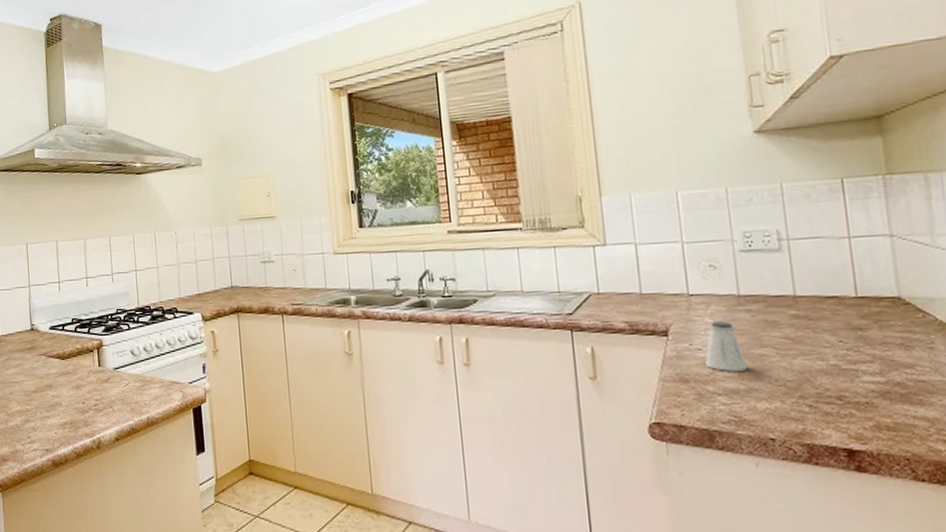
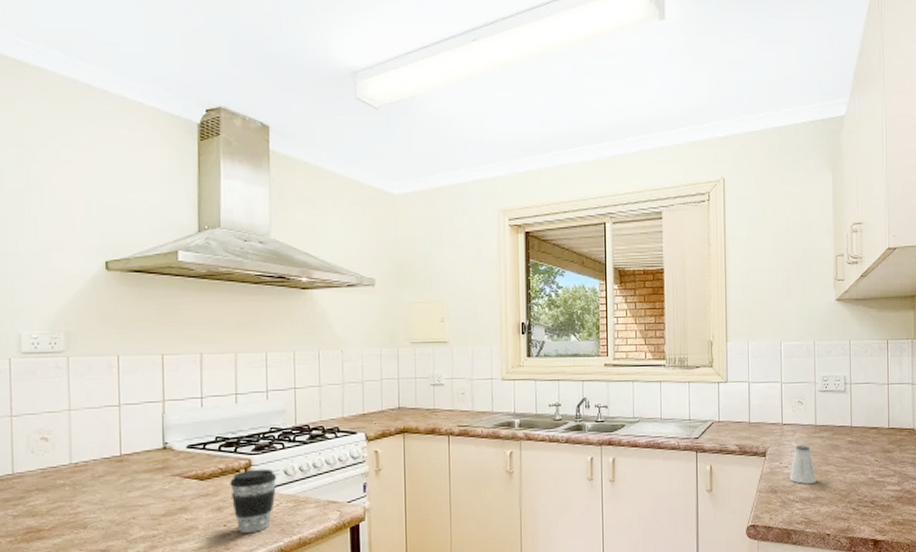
coffee cup: none [86,349,125,410] -> present [230,468,277,533]

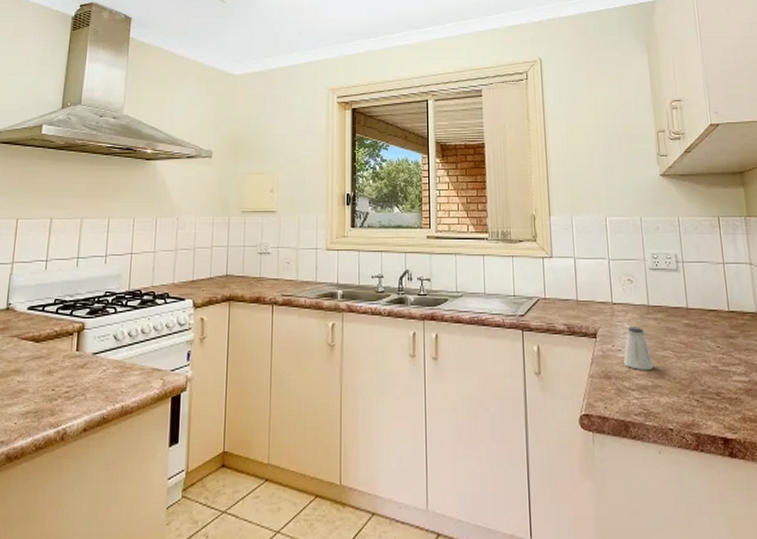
coffee cup: present [230,468,277,533] -> none [62,333,107,398]

